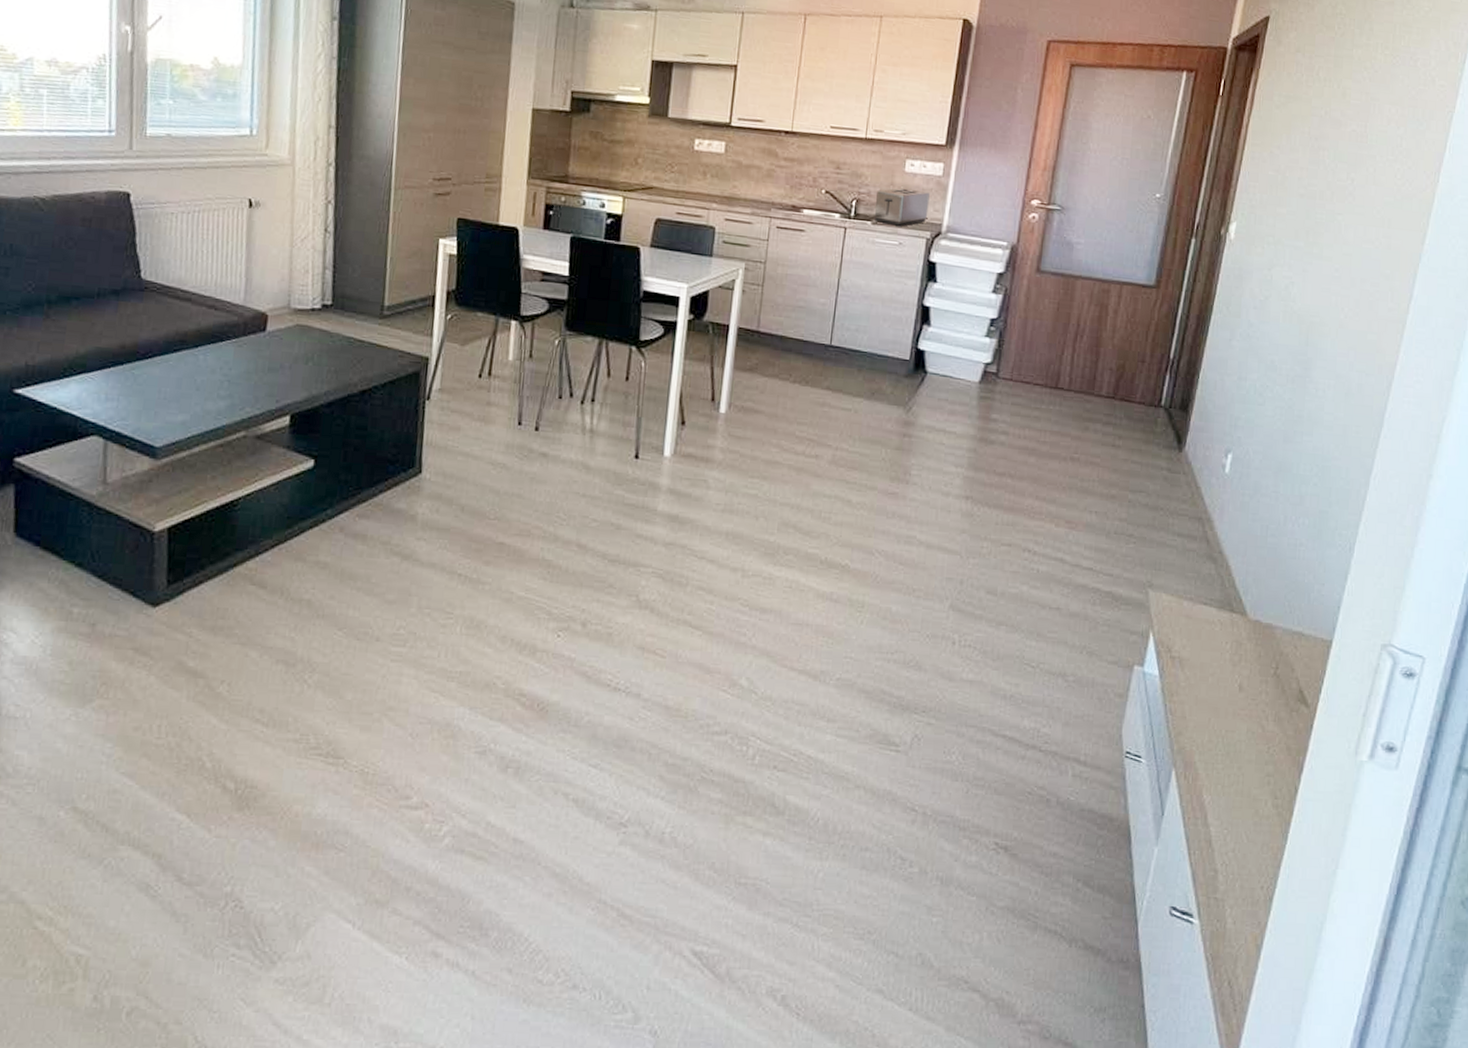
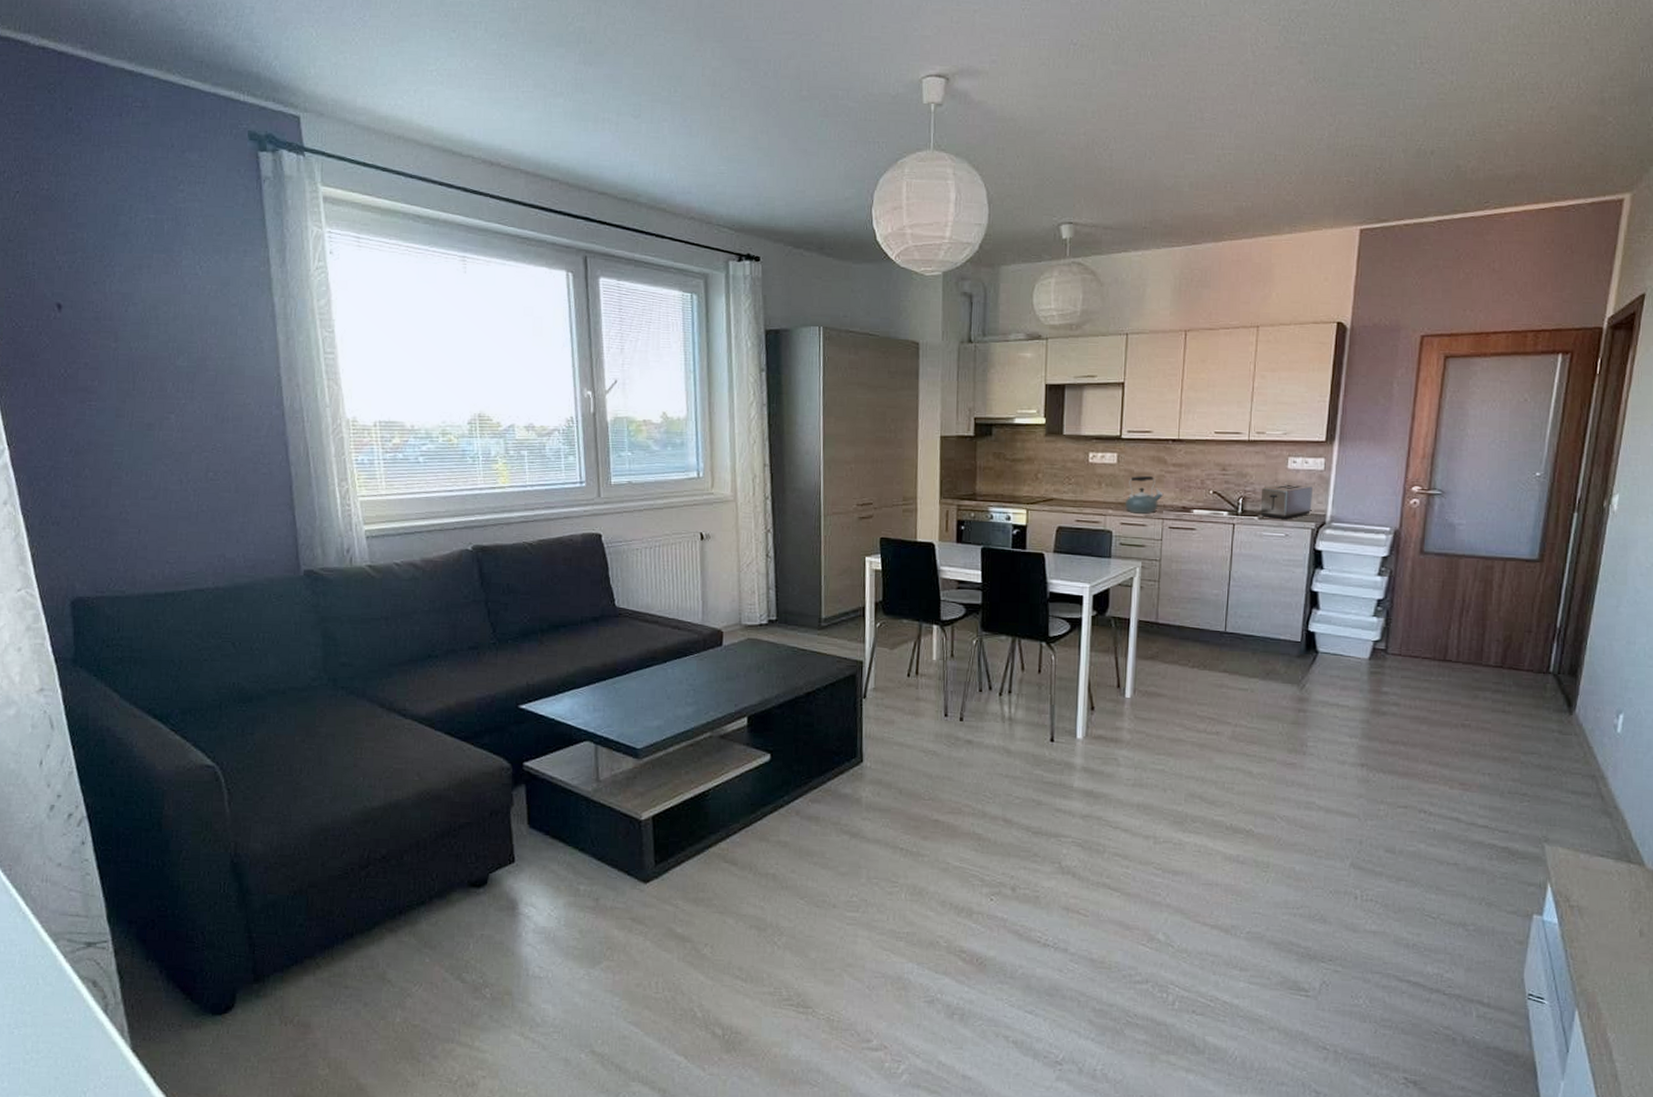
kettle: none [730,168,773,211] -> present [1124,476,1164,515]

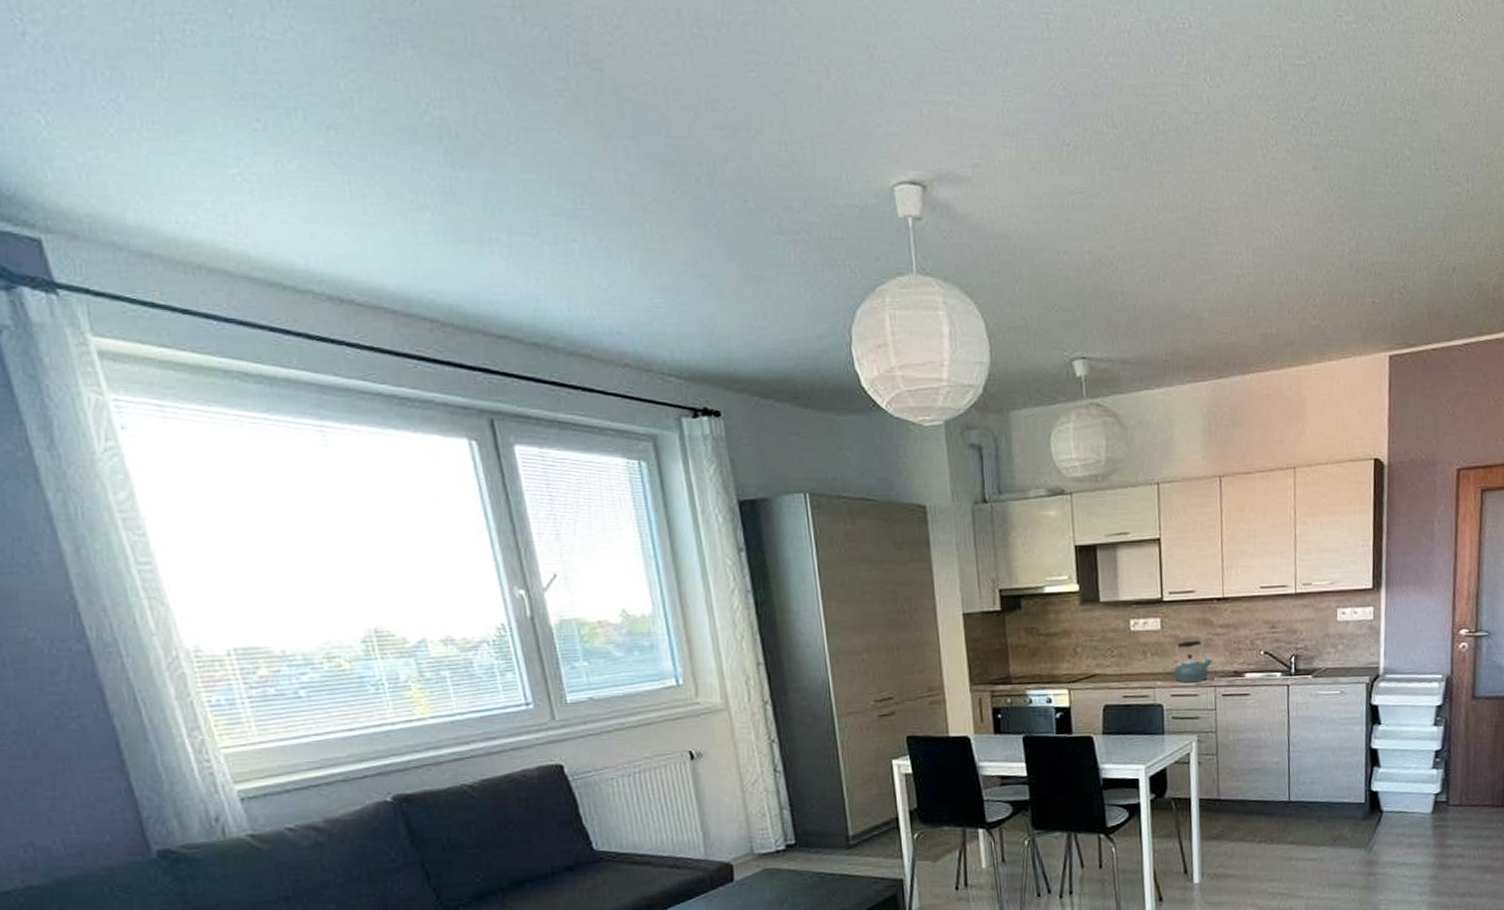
toaster: present [1260,484,1313,519] -> none [1313,636,1365,676]

